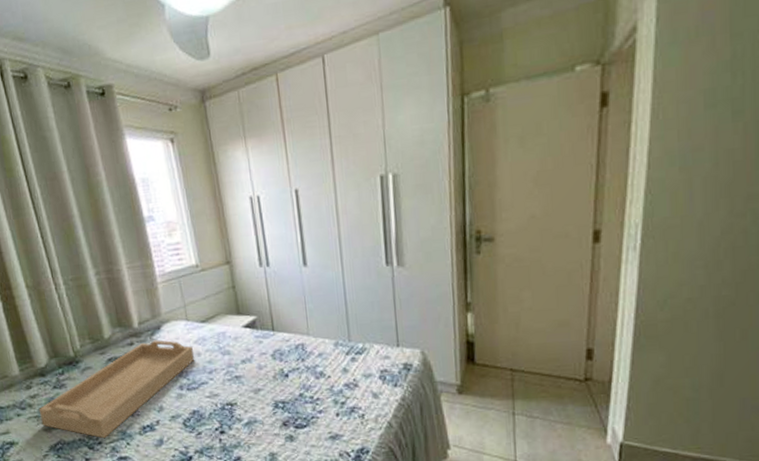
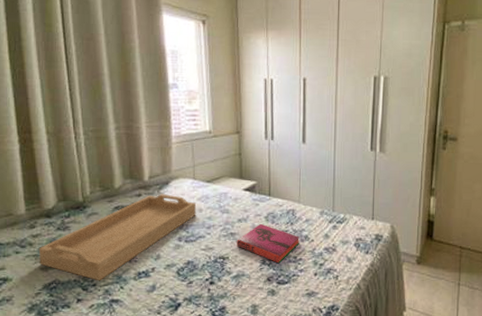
hardback book: none [243,362,314,406] -> present [237,223,299,264]

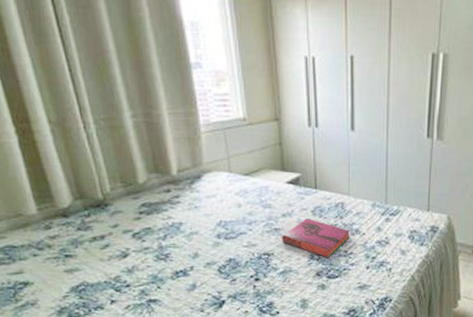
serving tray: present [38,194,197,281] -> none [59,189,235,282]

